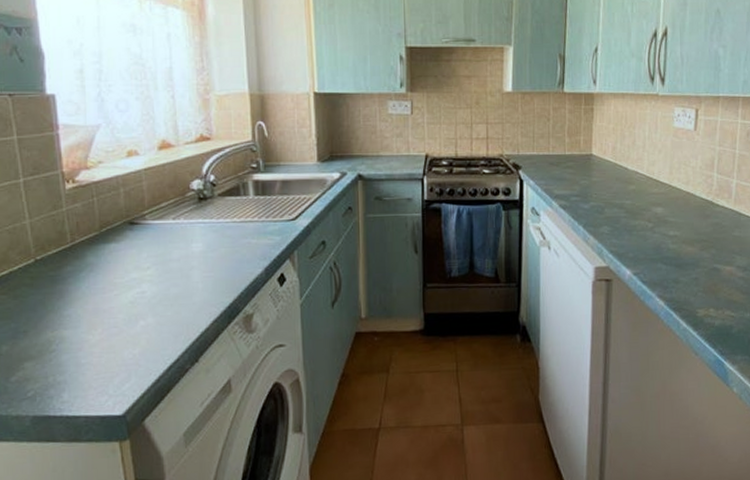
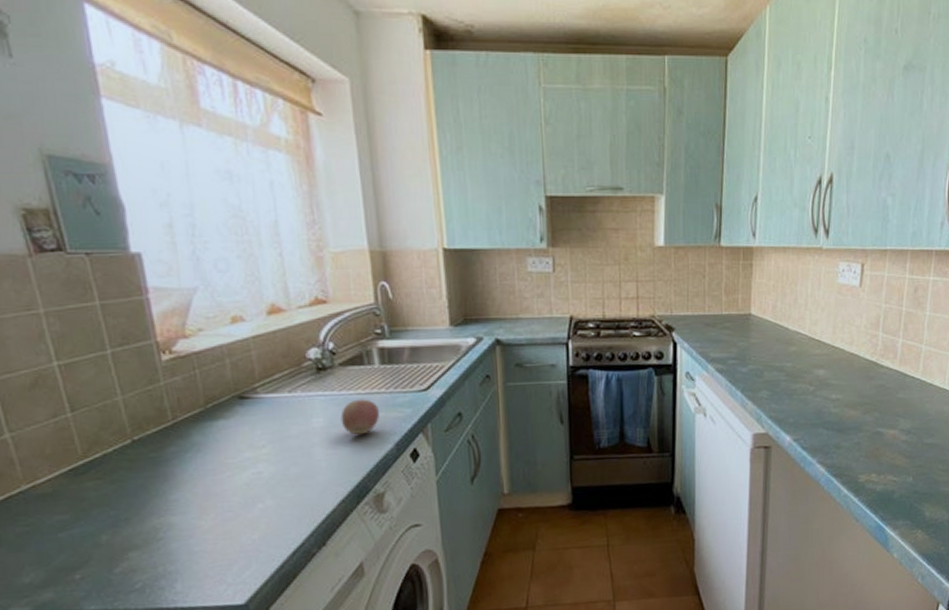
apple: none [217,226,251,260] -> present [340,399,379,435]

